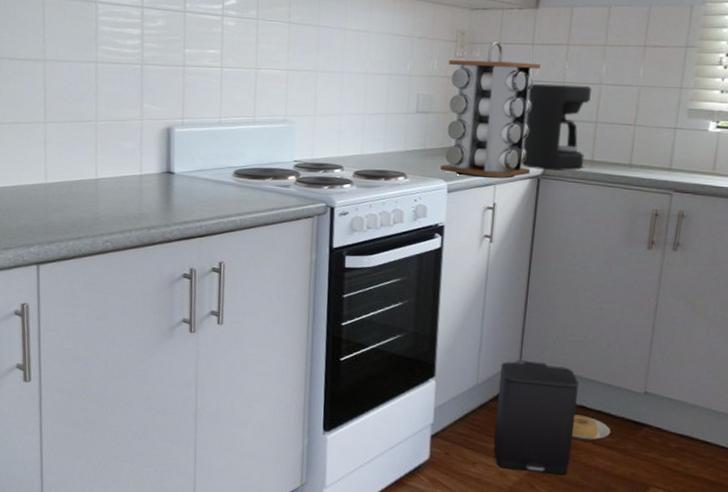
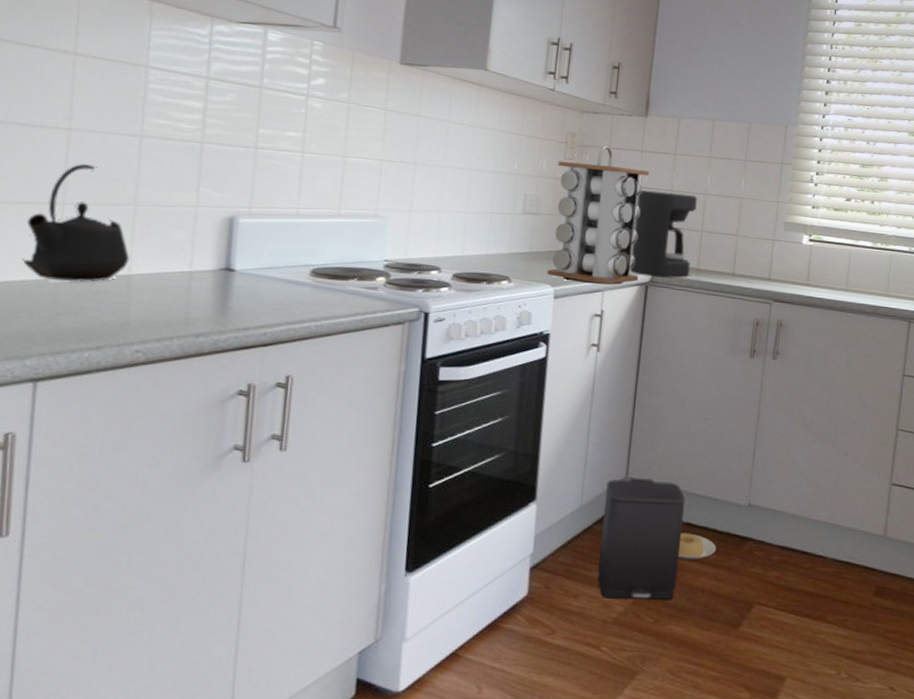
kettle: none [21,89,96,186] -> present [22,164,130,282]

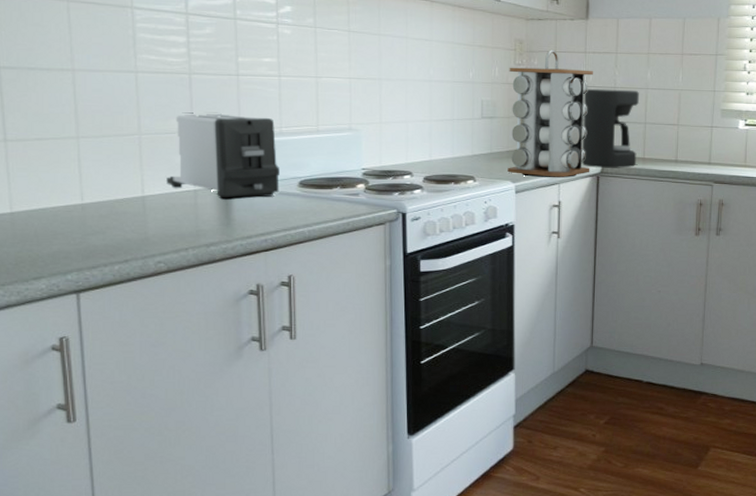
kettle: present [22,164,130,282] -> none [49,101,142,205]
toaster: none [158,184,292,286] -> present [166,112,280,201]
pedal bin: present [597,478,686,600] -> none [572,346,645,449]
pet bowl: present [677,533,717,561] -> none [641,390,675,414]

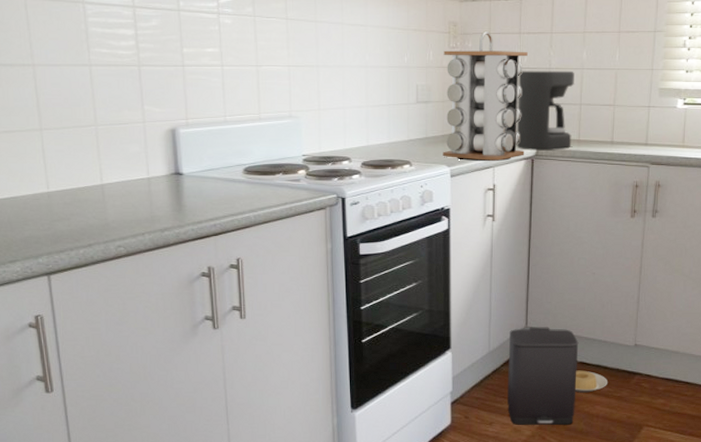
toaster: present [166,112,280,201] -> none [122,102,226,188]
pedal bin: none [572,346,645,449] -> present [507,327,579,426]
pet bowl: none [641,390,675,414] -> present [574,370,608,393]

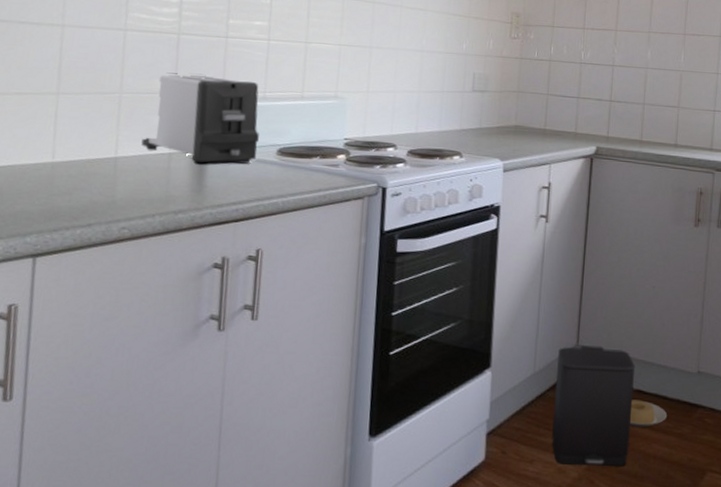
toaster: none [122,102,226,188] -> present [141,72,259,166]
spice rack: present [443,31,528,162] -> none [496,24,591,159]
coffee maker: present [516,70,574,151] -> none [575,65,638,151]

